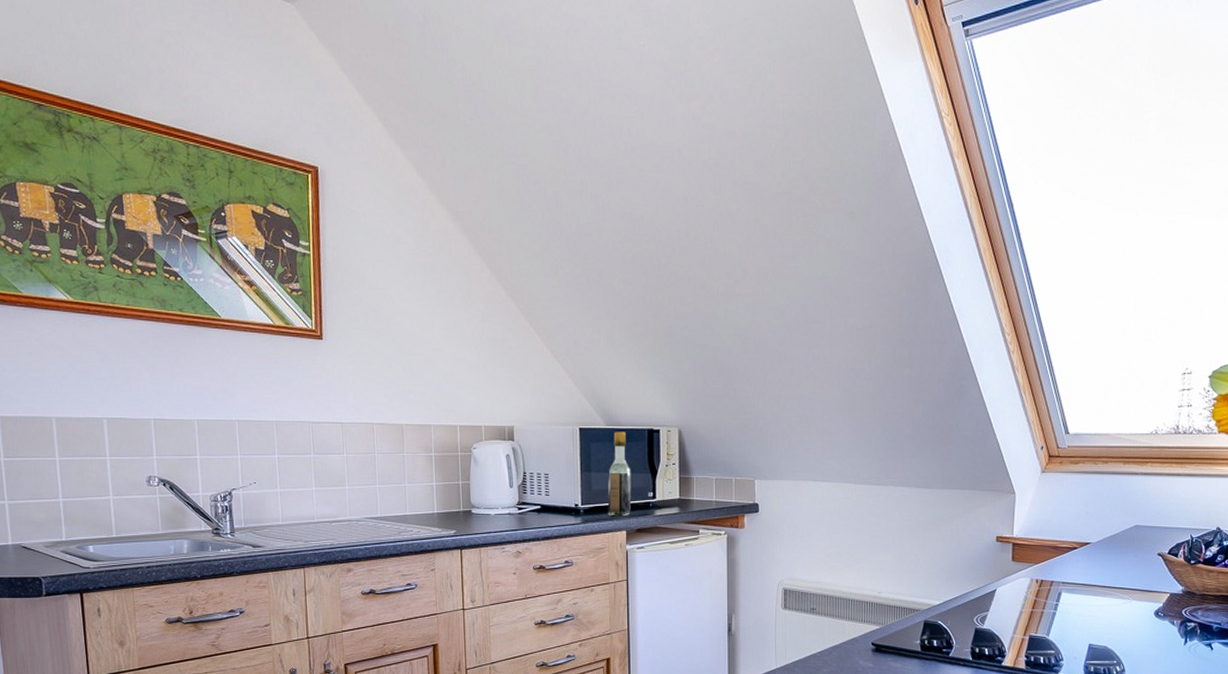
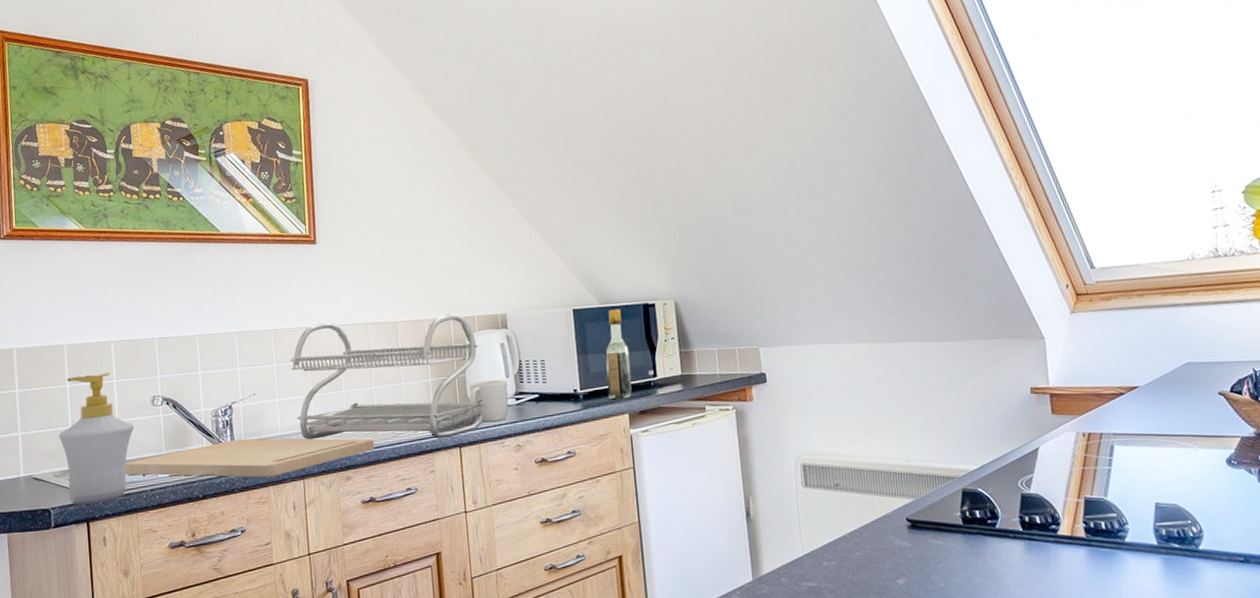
soap bottle: none [48,448,129,577] -> present [58,372,134,506]
cutting board: none [119,525,377,563] -> present [124,438,375,478]
dish rack: none [292,419,488,540] -> present [289,313,486,440]
mug: none [472,488,511,528] -> present [469,379,509,423]

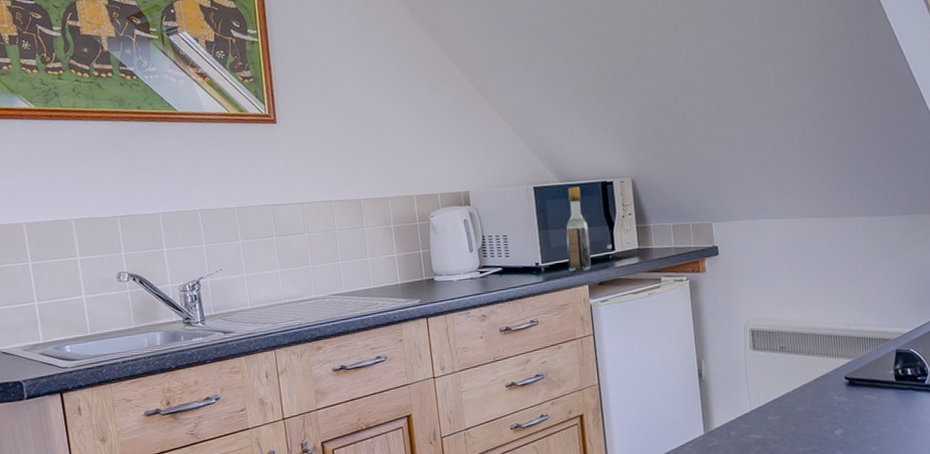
soap bottle: present [58,372,134,506] -> none [24,249,102,378]
cutting board: present [124,438,375,478] -> none [94,310,344,349]
dish rack: present [289,313,486,440] -> none [255,190,451,313]
mug: present [469,379,509,423] -> none [434,254,473,295]

